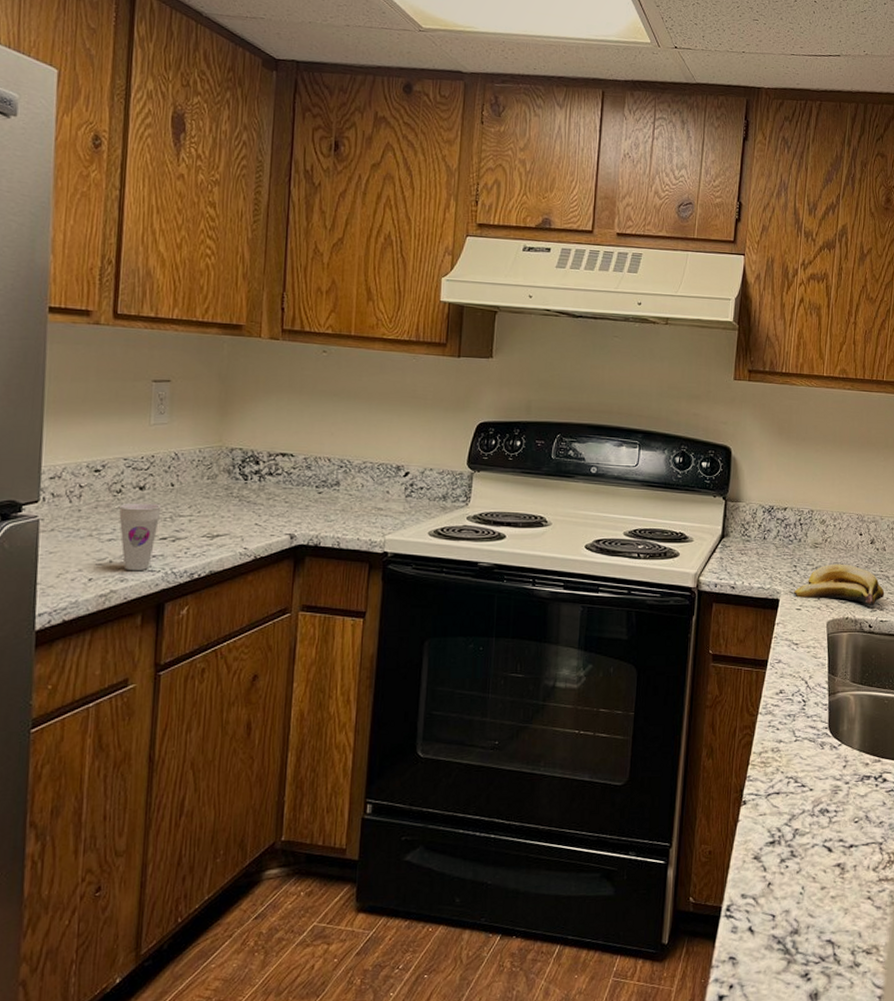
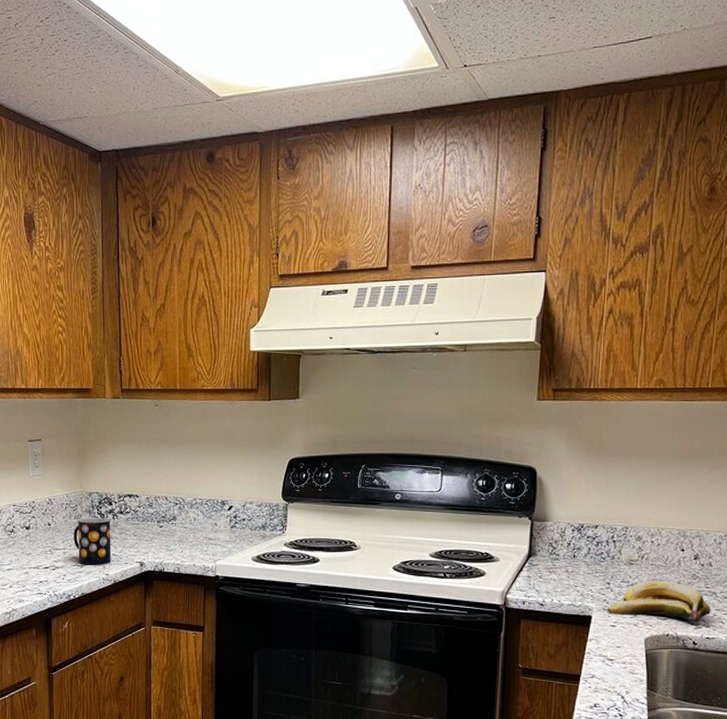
cup: present [118,502,162,571] -> none [12,540,43,594]
mug: none [204,479,256,537] -> present [73,518,112,565]

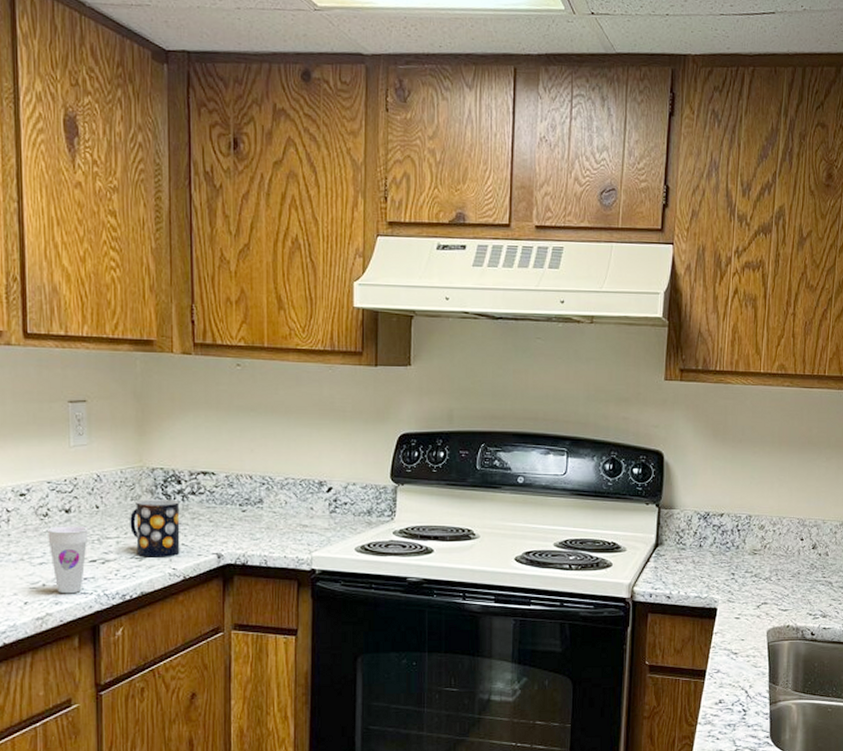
cup: none [12,540,43,594] -> present [46,526,88,594]
banana: present [607,580,711,623] -> none [732,570,828,614]

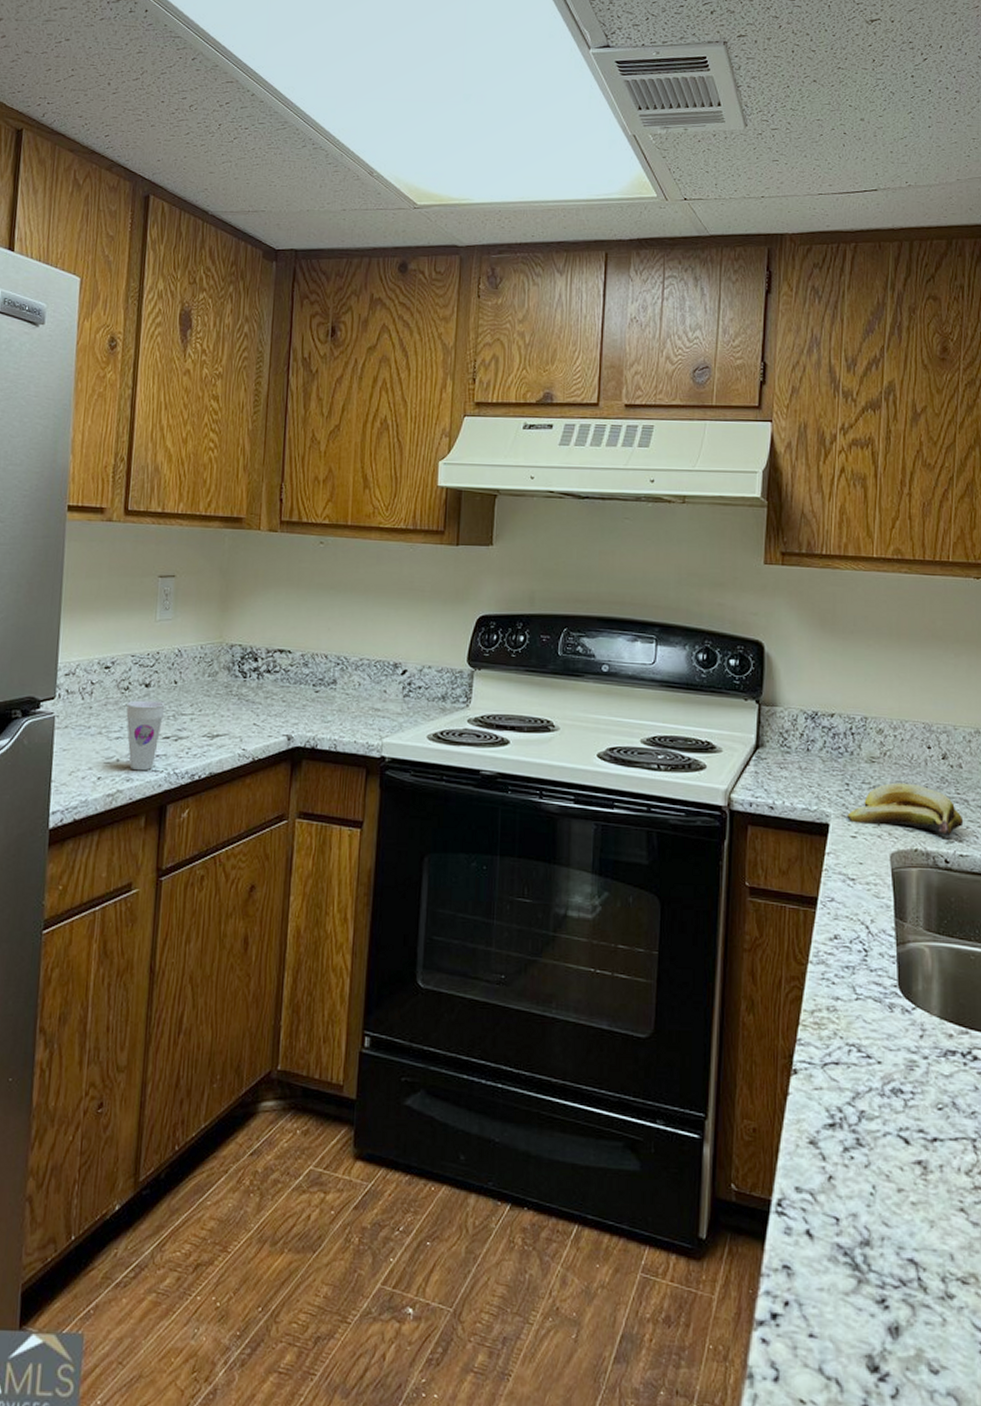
mug: present [130,499,180,557] -> none [205,676,255,737]
banana: none [732,570,828,614] -> present [847,782,964,837]

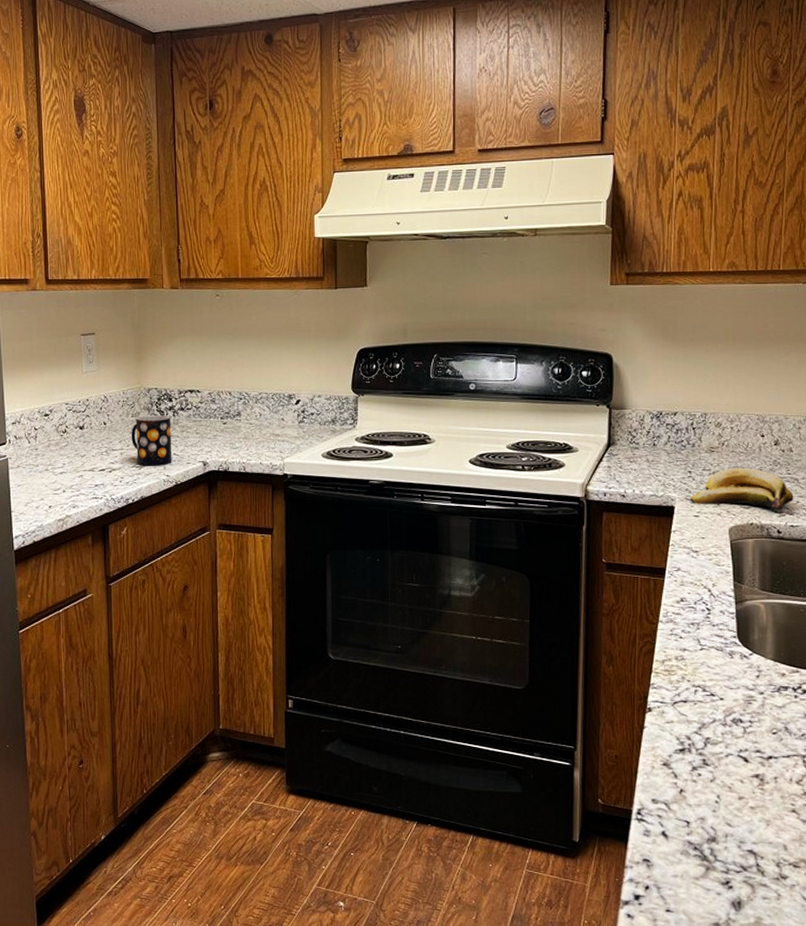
cup: present [126,700,165,771] -> none [65,440,98,499]
mug: none [205,676,255,737] -> present [131,415,173,466]

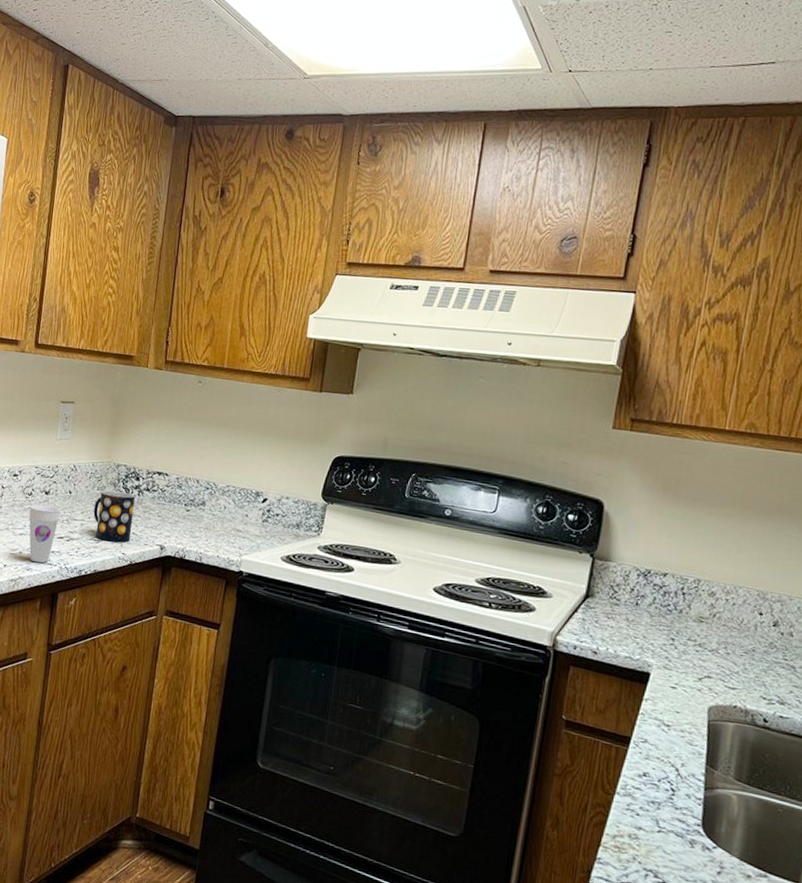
cup: none [65,440,98,499] -> present [29,504,61,564]
banana: present [690,467,794,511] -> none [669,642,788,698]

